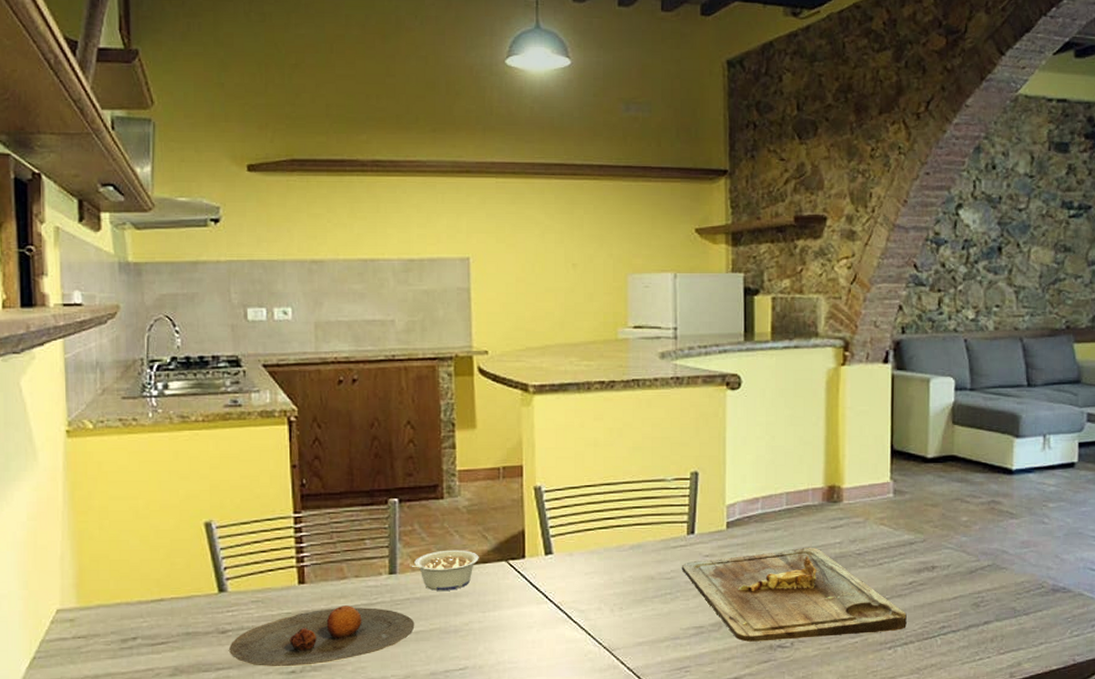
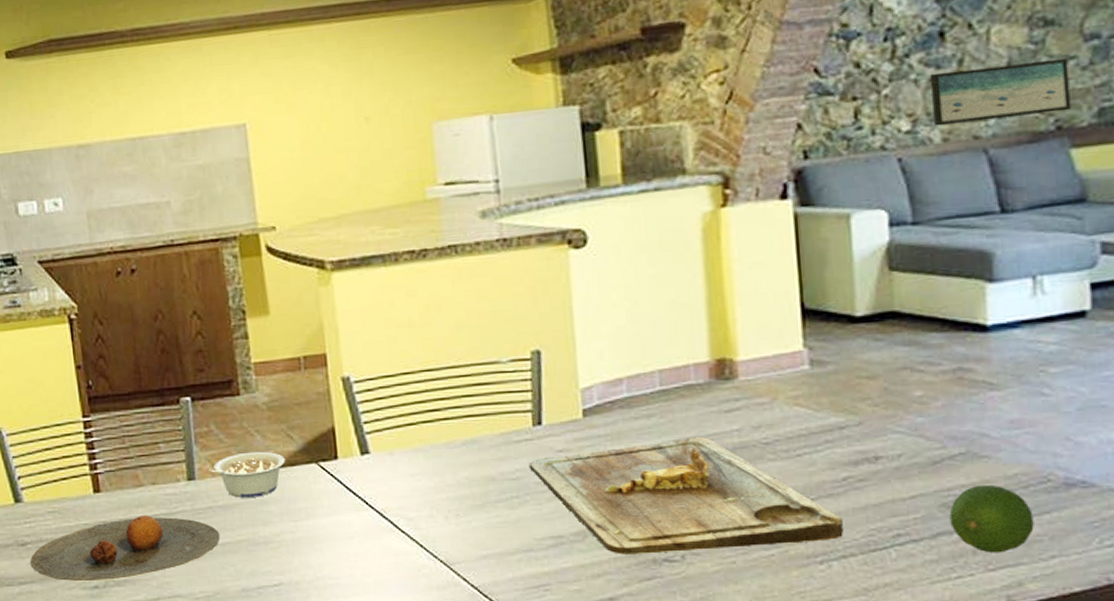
fruit: none [978,589,1031,641] -> present [949,484,1034,553]
wall art: none [989,276,1077,318] -> present [929,58,1071,127]

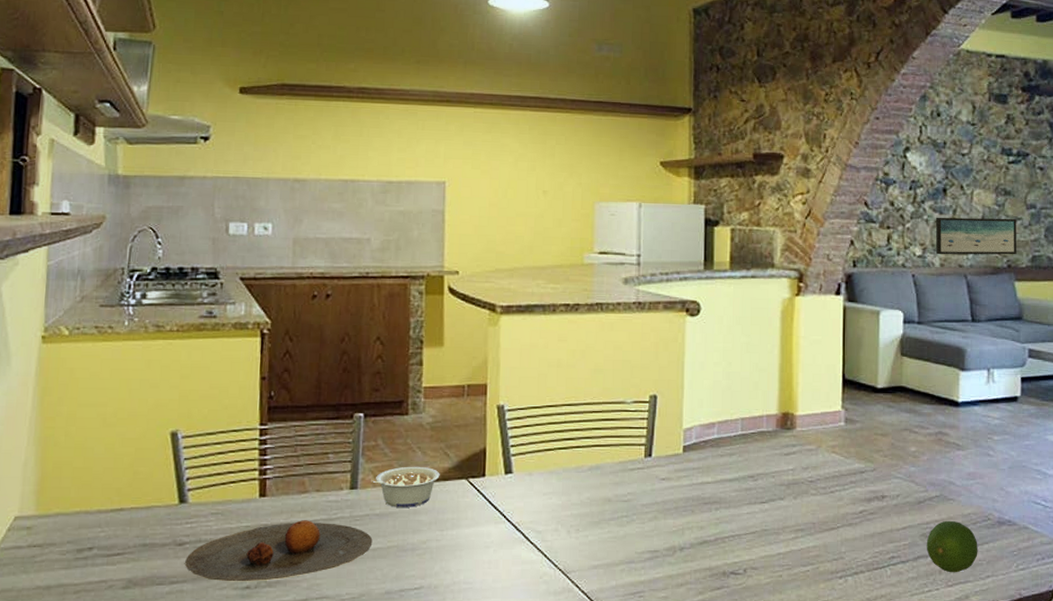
cutting board: present [528,436,843,555] -> none [638,473,857,568]

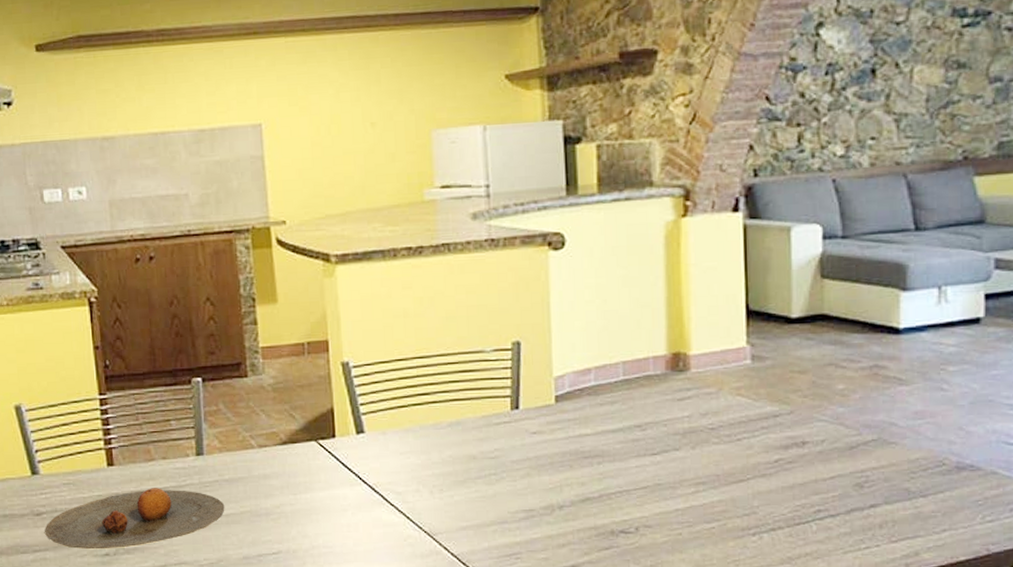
legume: present [371,466,440,507] -> none [216,429,287,472]
fruit: present [926,520,978,573] -> none [861,467,930,527]
wall art: present [935,217,1017,255] -> none [861,97,976,152]

